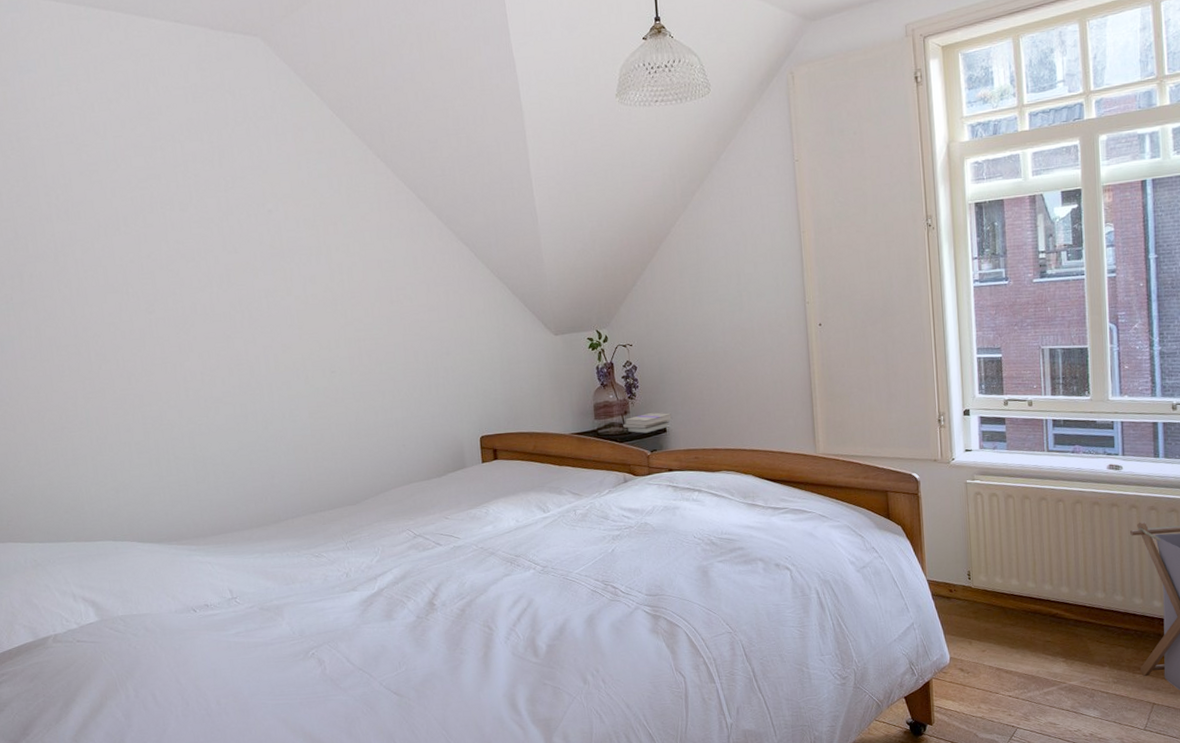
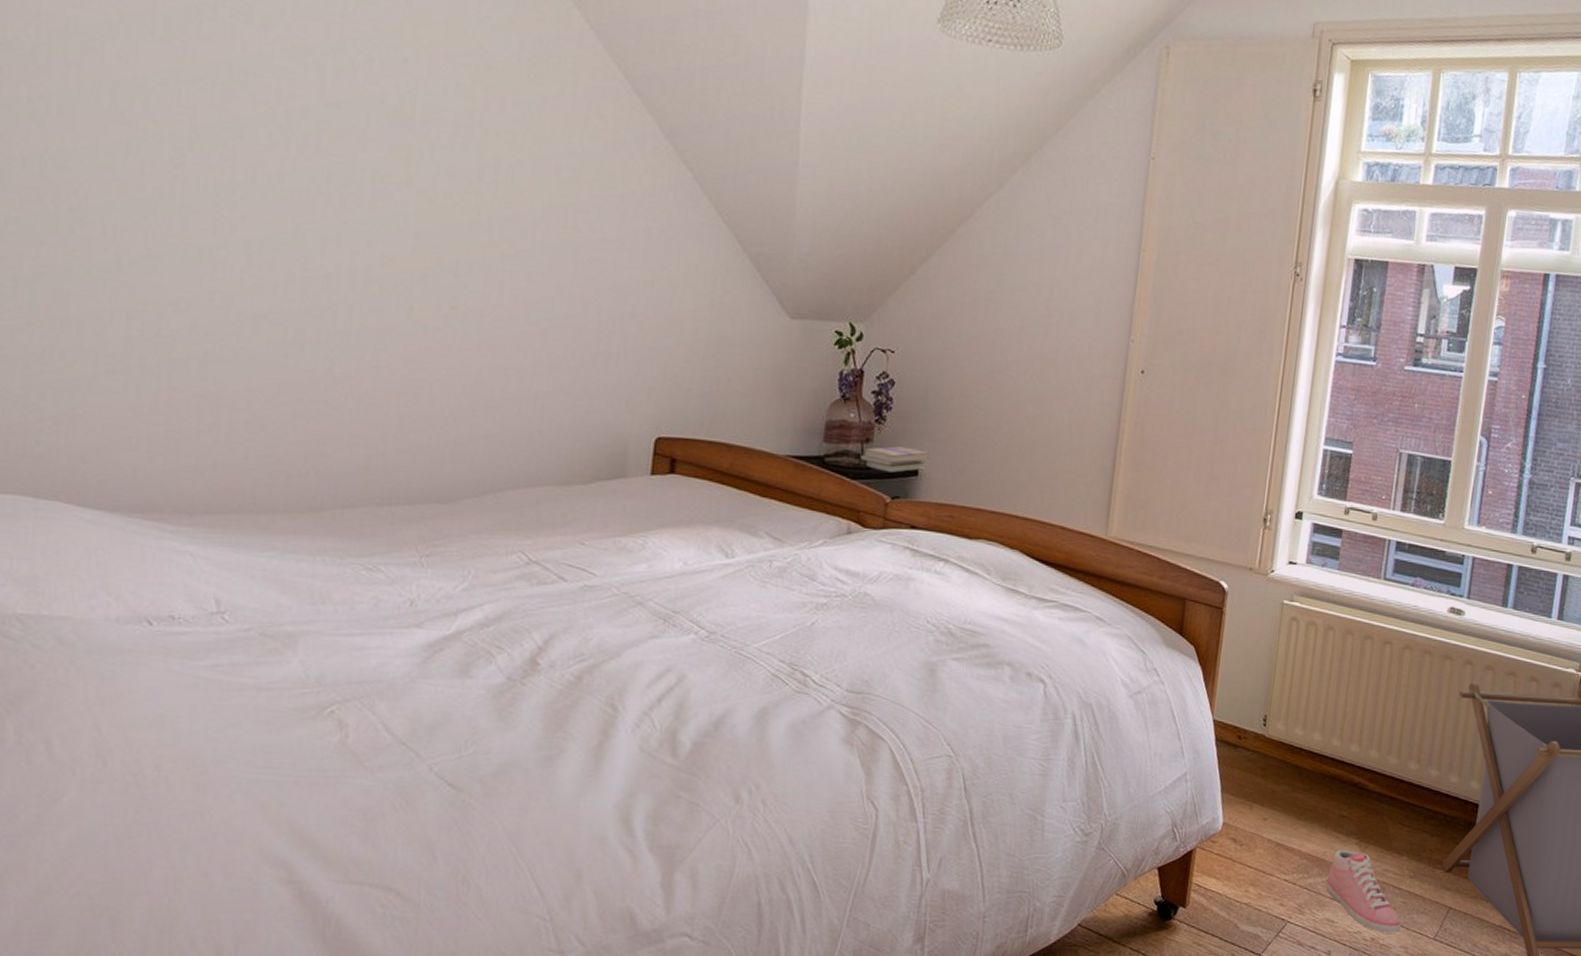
sneaker: none [1044,667,1114,729] -> present [1326,849,1401,933]

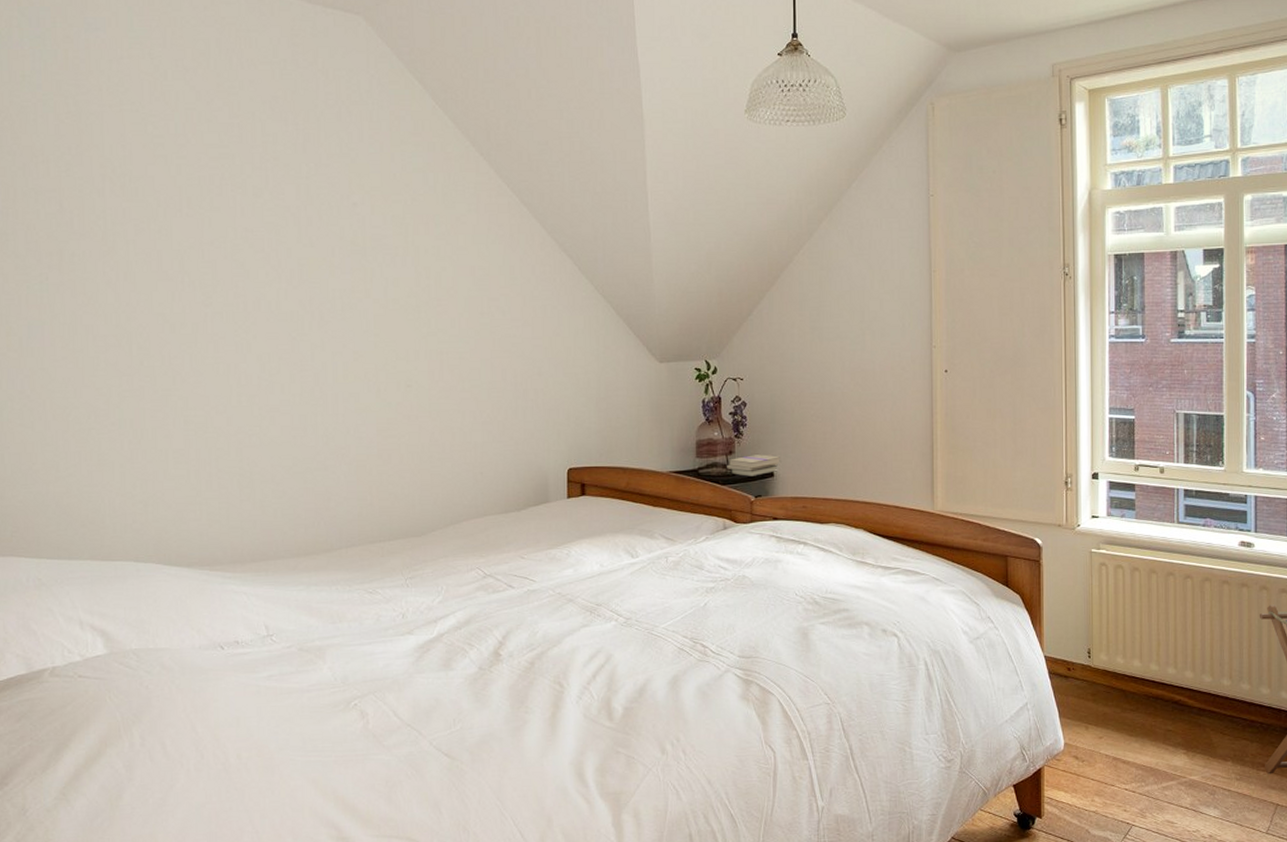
sneaker: present [1326,849,1401,933] -> none [1163,759,1234,831]

